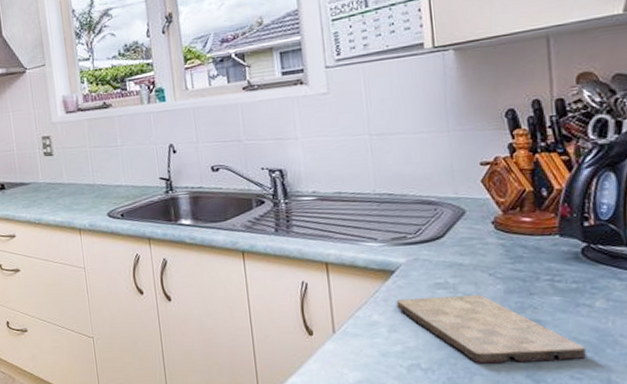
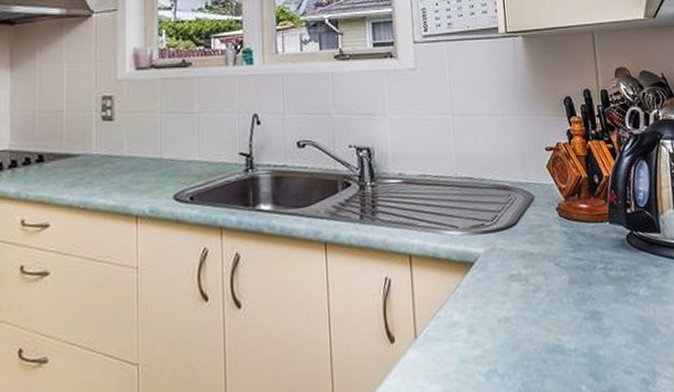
cutting board: present [396,295,586,364] -> none [475,286,635,365]

